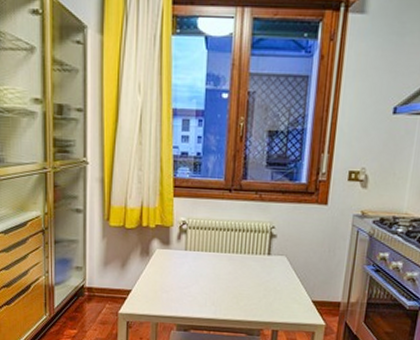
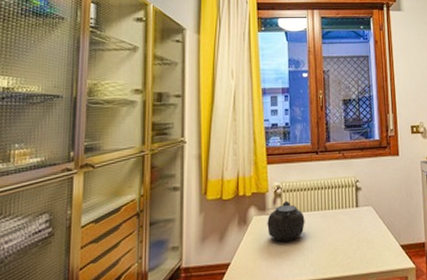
teapot: none [170,237,210,279] -> present [267,200,305,242]

